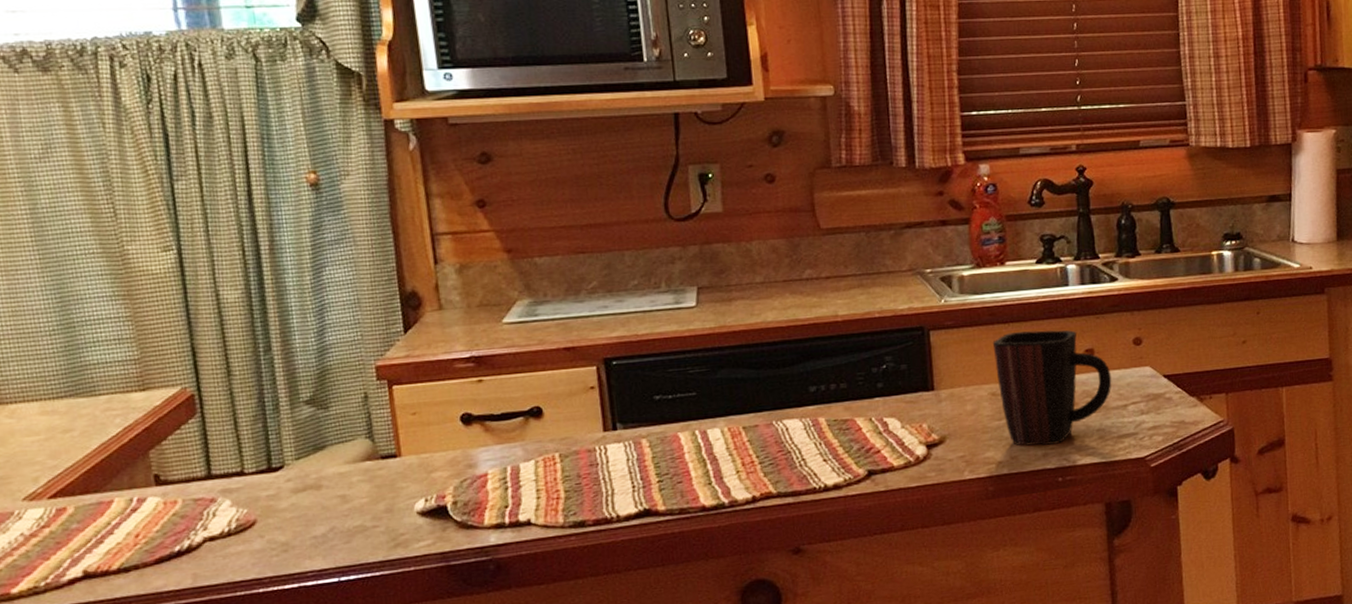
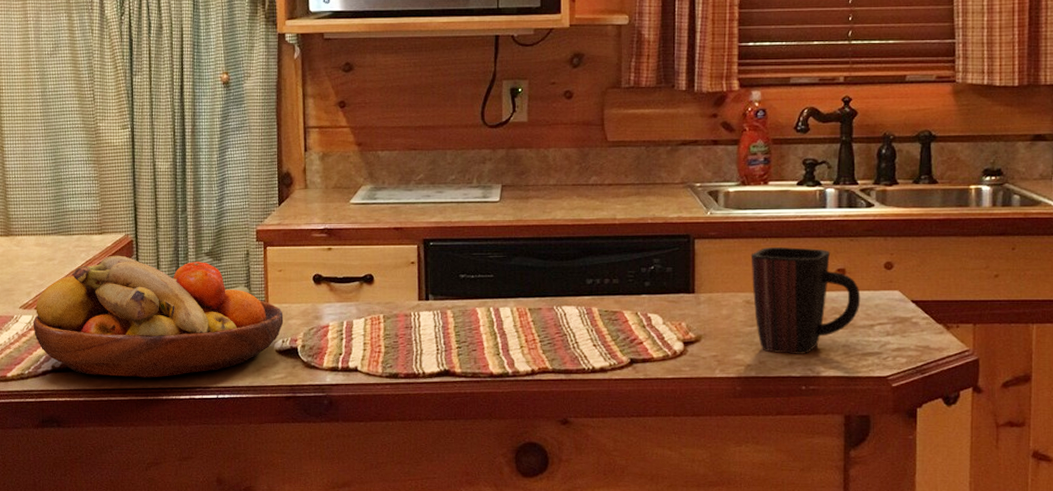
fruit bowl: none [46,413,425,576] -> present [33,255,284,378]

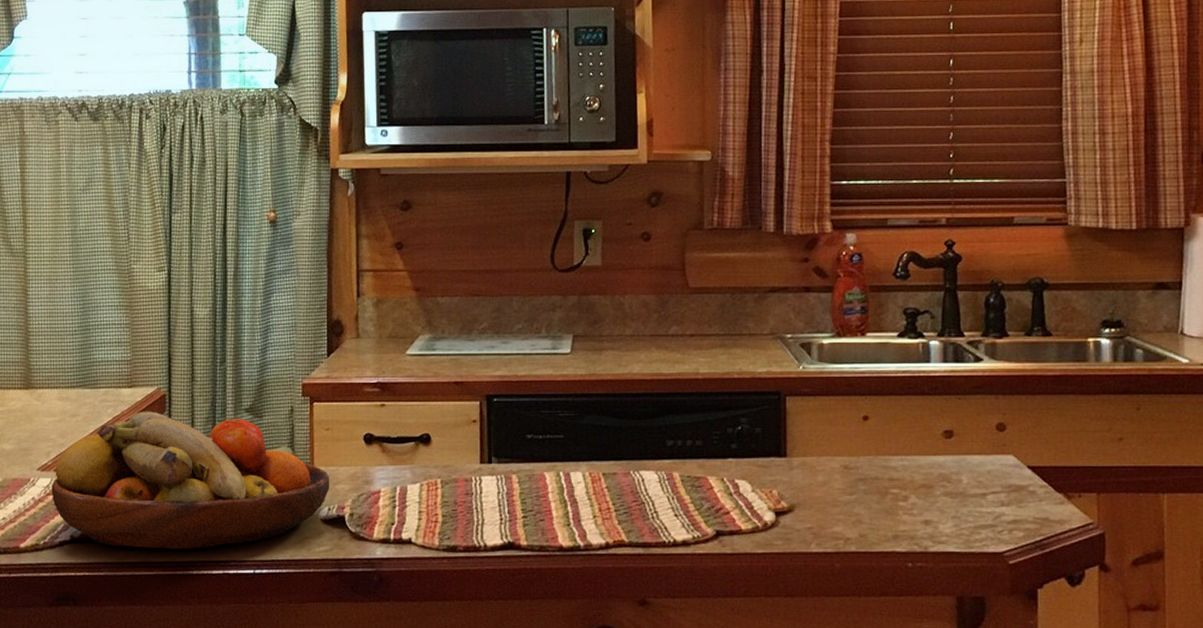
mug: present [750,247,861,354] -> none [848,406,971,527]

